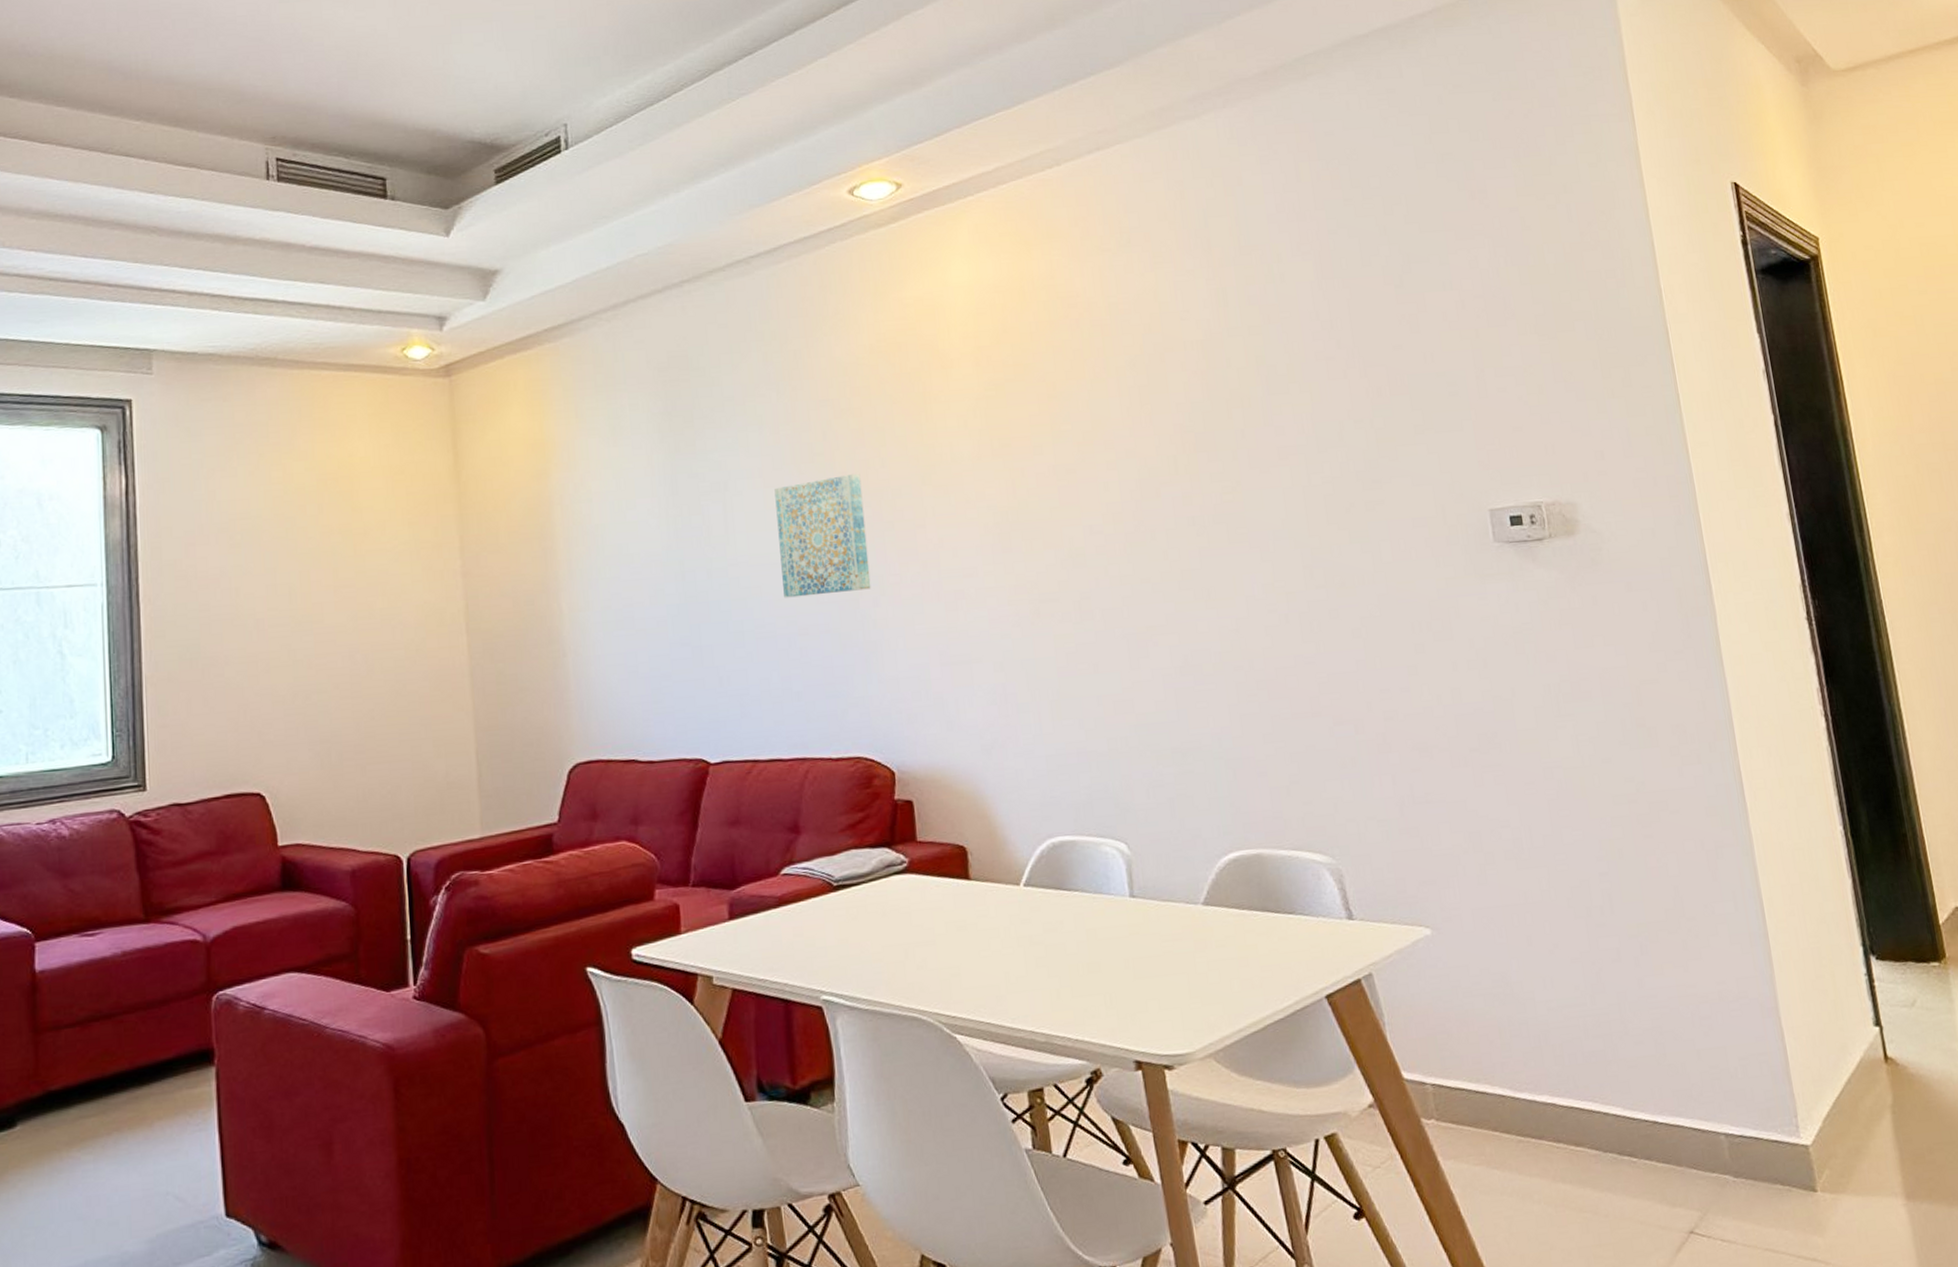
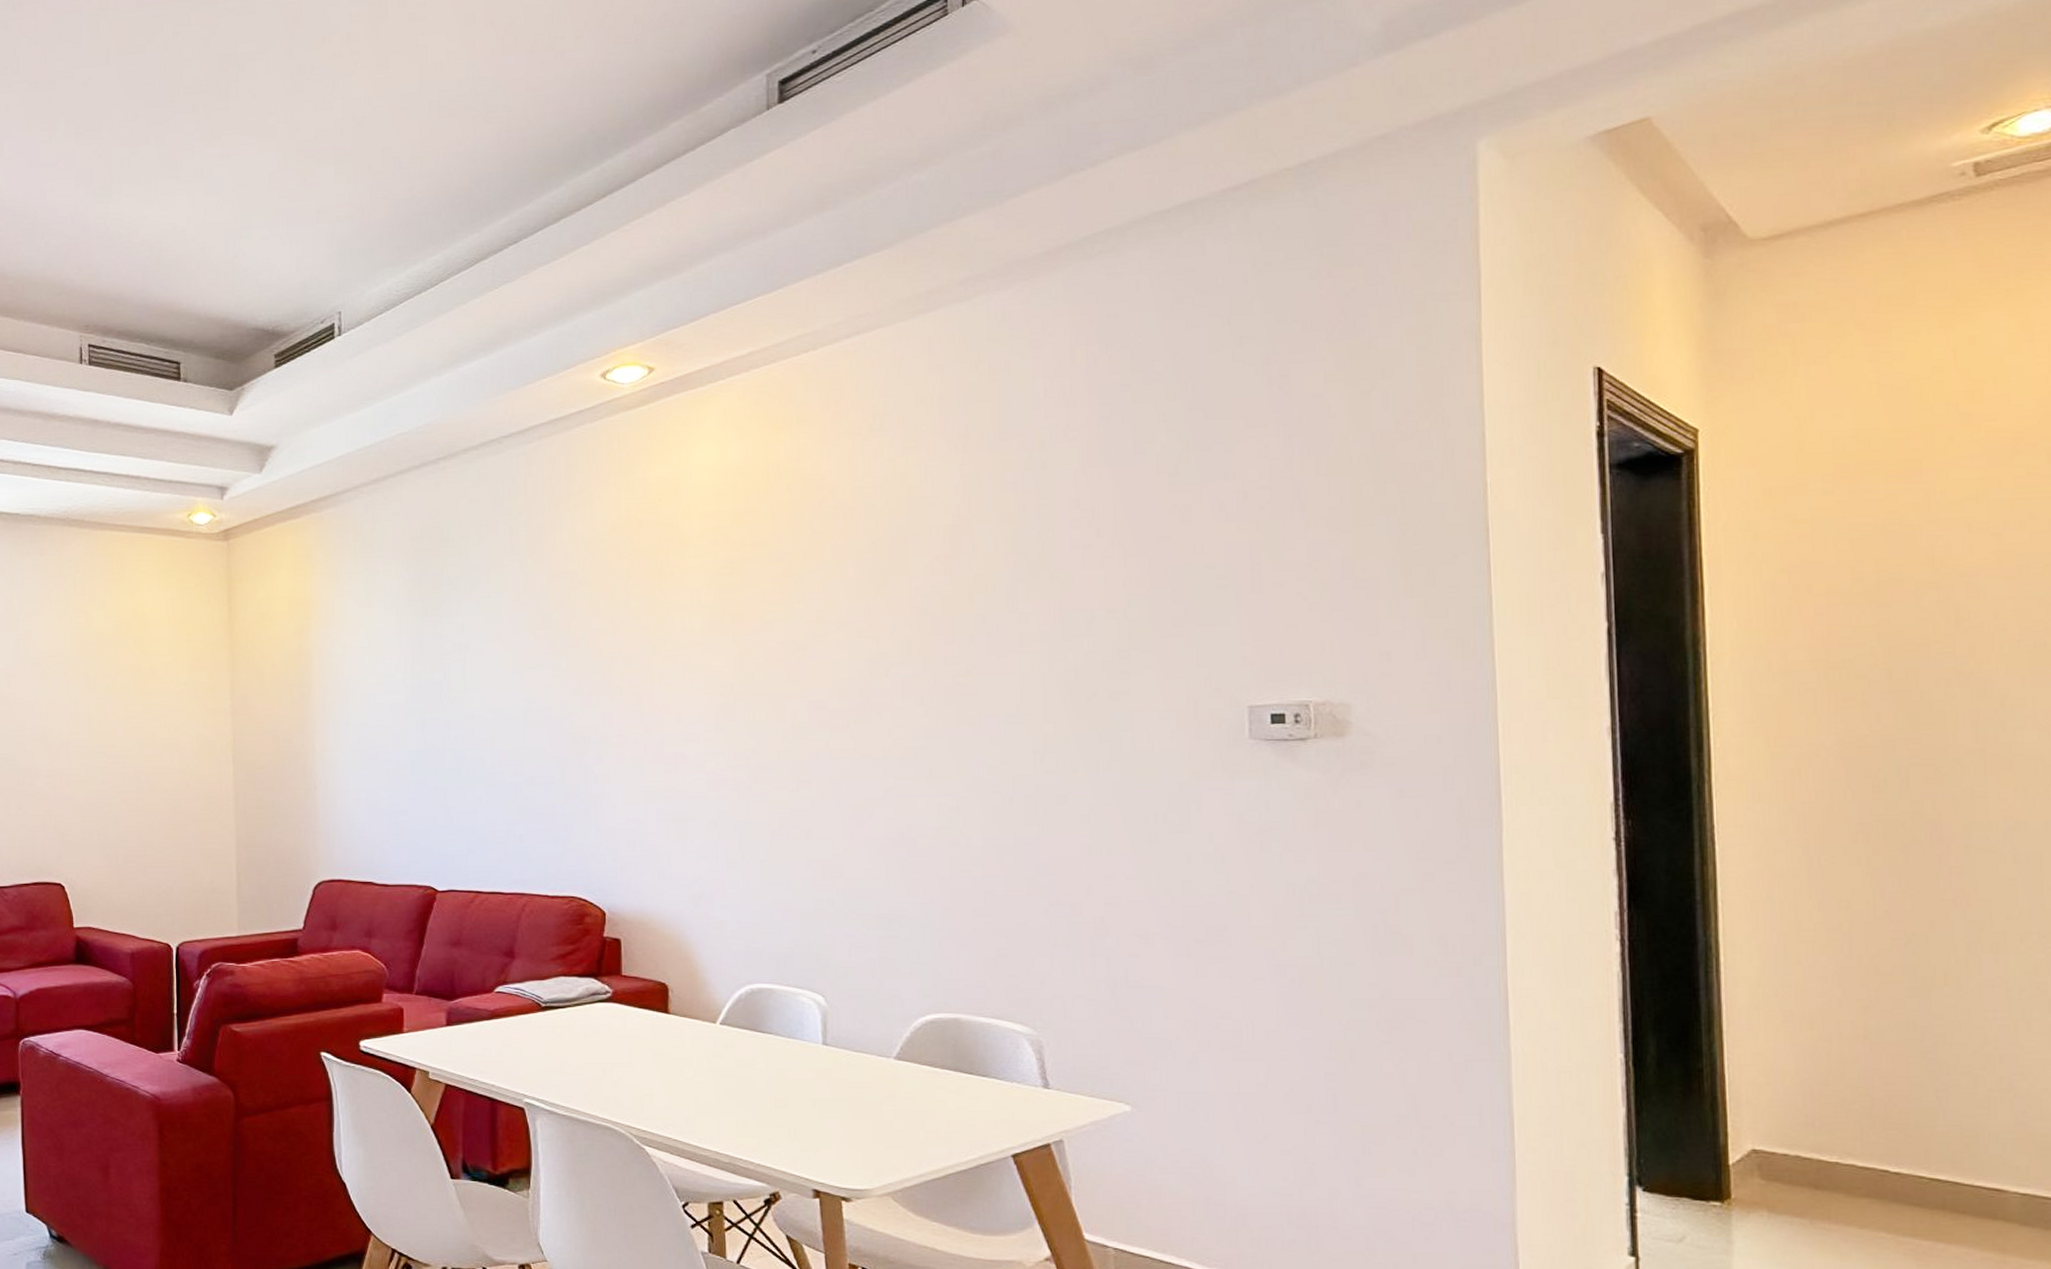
wall art: present [774,473,871,598] -> none [511,641,596,751]

